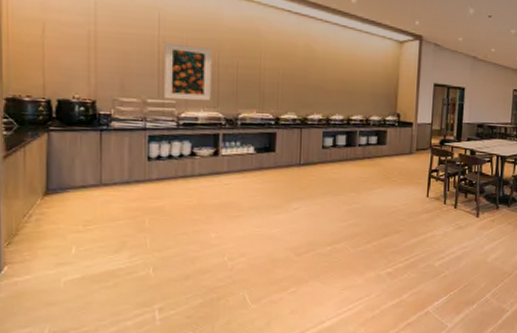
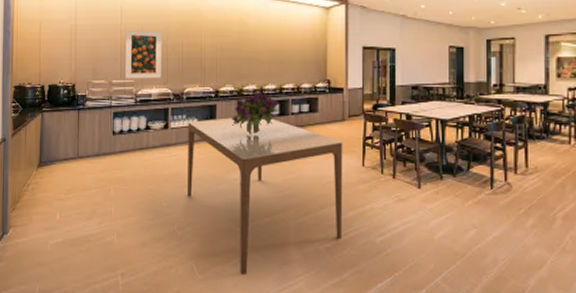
dining table: none [241,146,409,302] -> present [188,117,343,276]
bouquet: none [292,122,346,164] -> present [231,93,279,134]

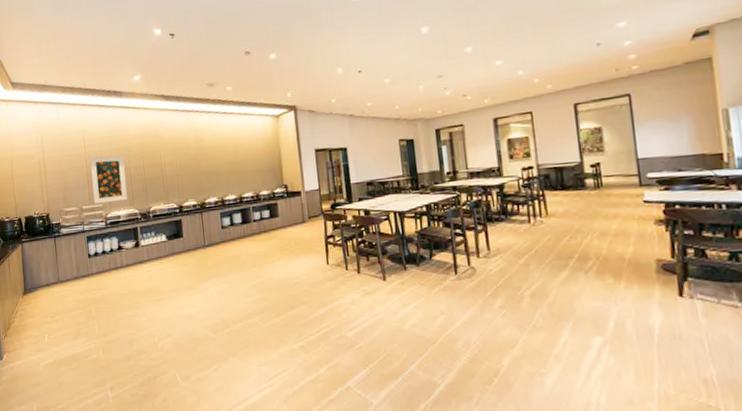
dining table: present [188,117,343,276] -> none [157,228,314,379]
bouquet: present [231,93,279,134] -> none [196,204,241,245]

